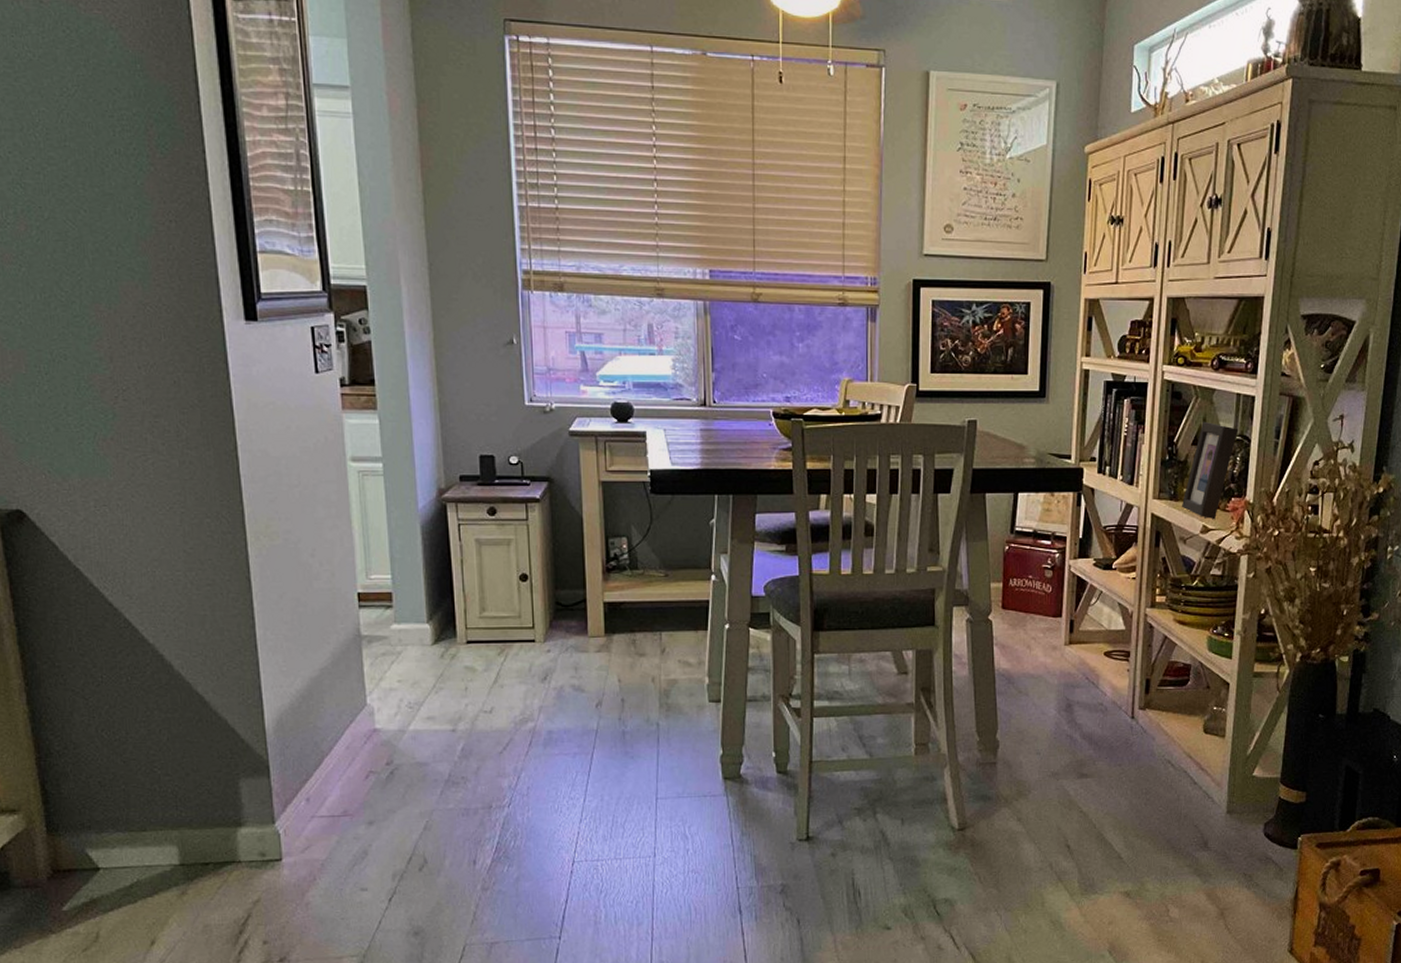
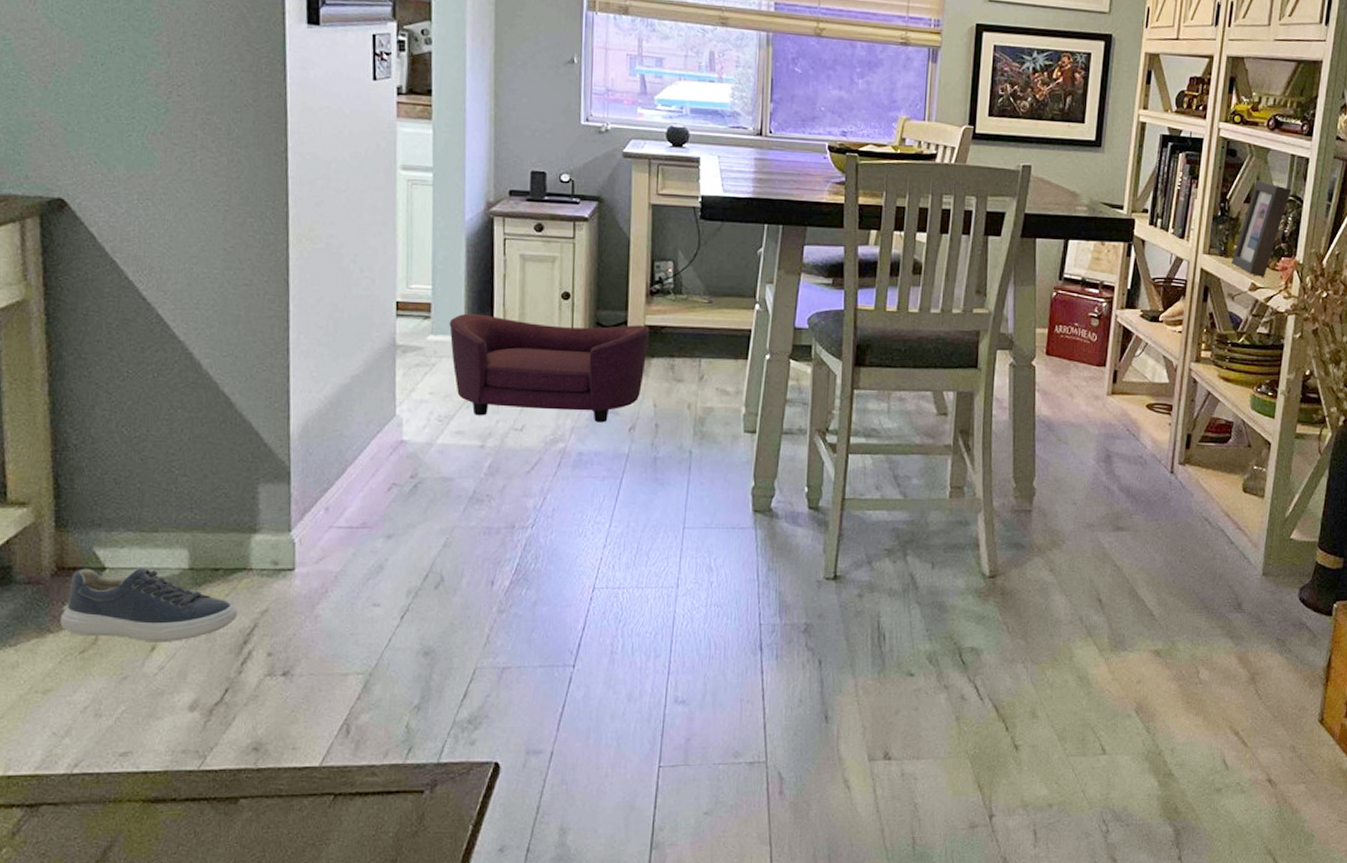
shoe: none [60,866,231,937] -> present [60,568,238,643]
dog bed: none [411,600,610,701] -> present [449,313,650,423]

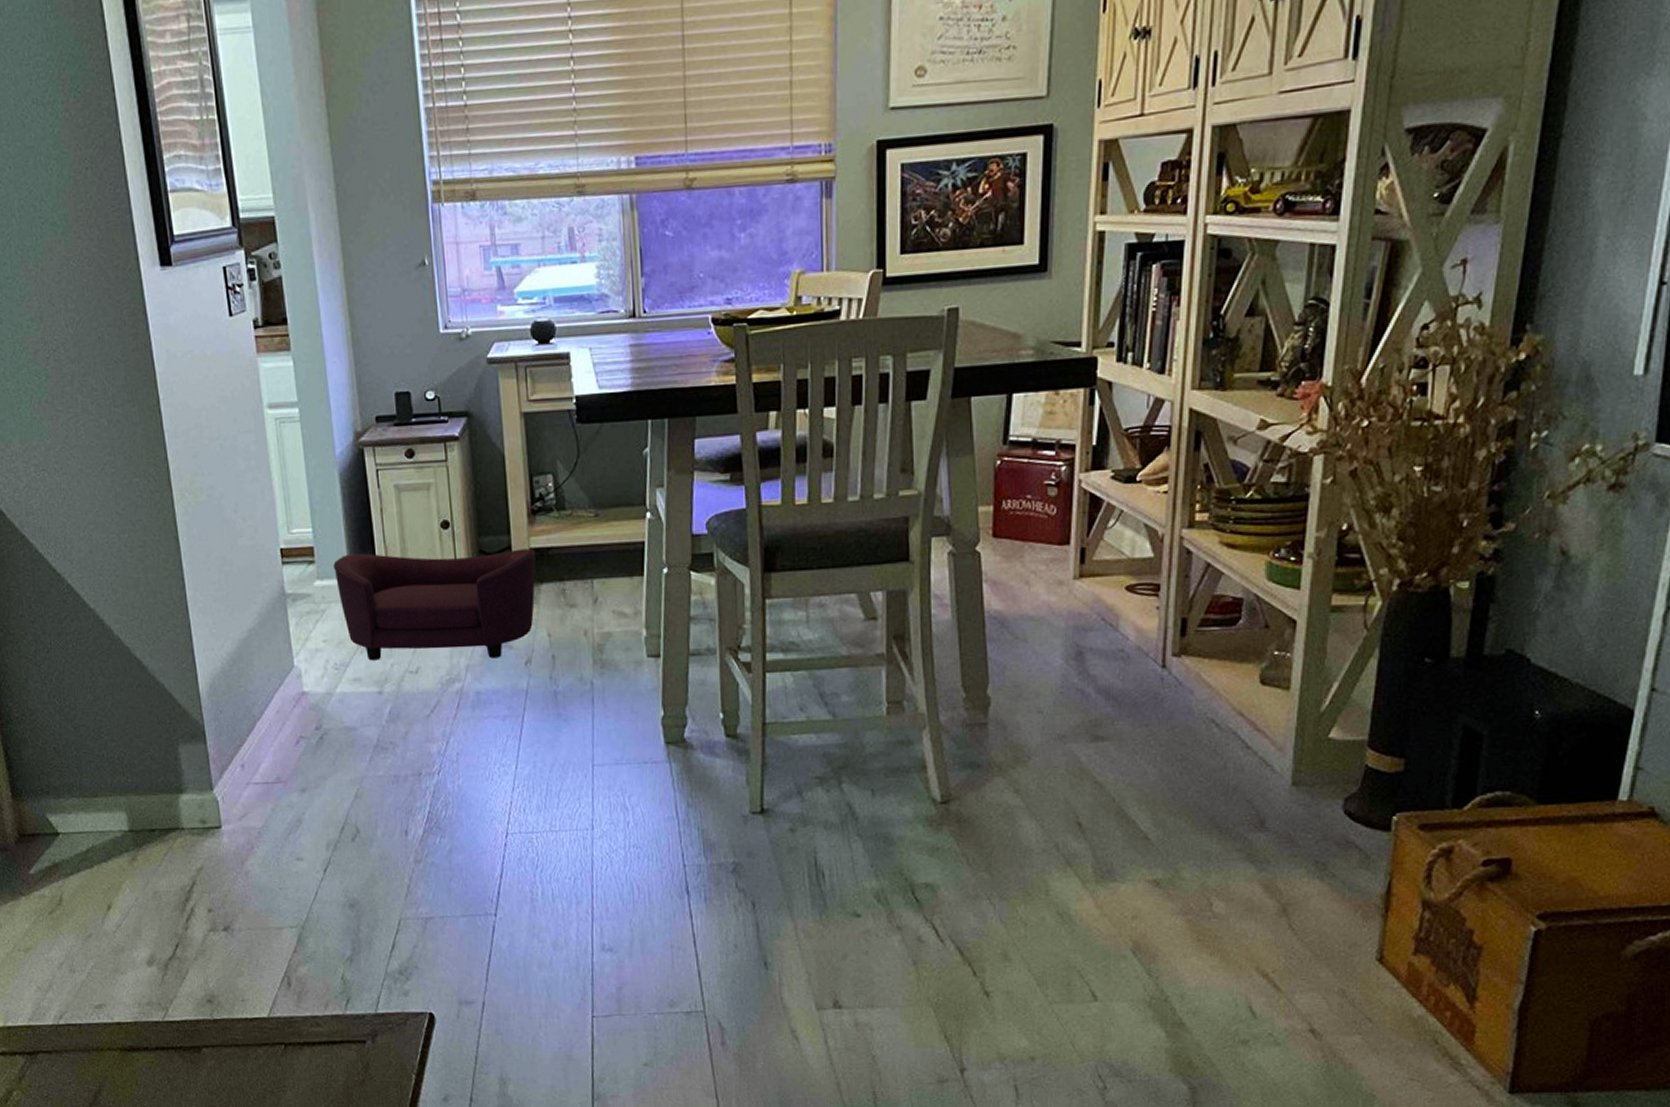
shoe: present [60,568,238,643] -> none [28,832,177,902]
picture frame: present [1230,179,1292,277] -> none [1230,283,1312,410]

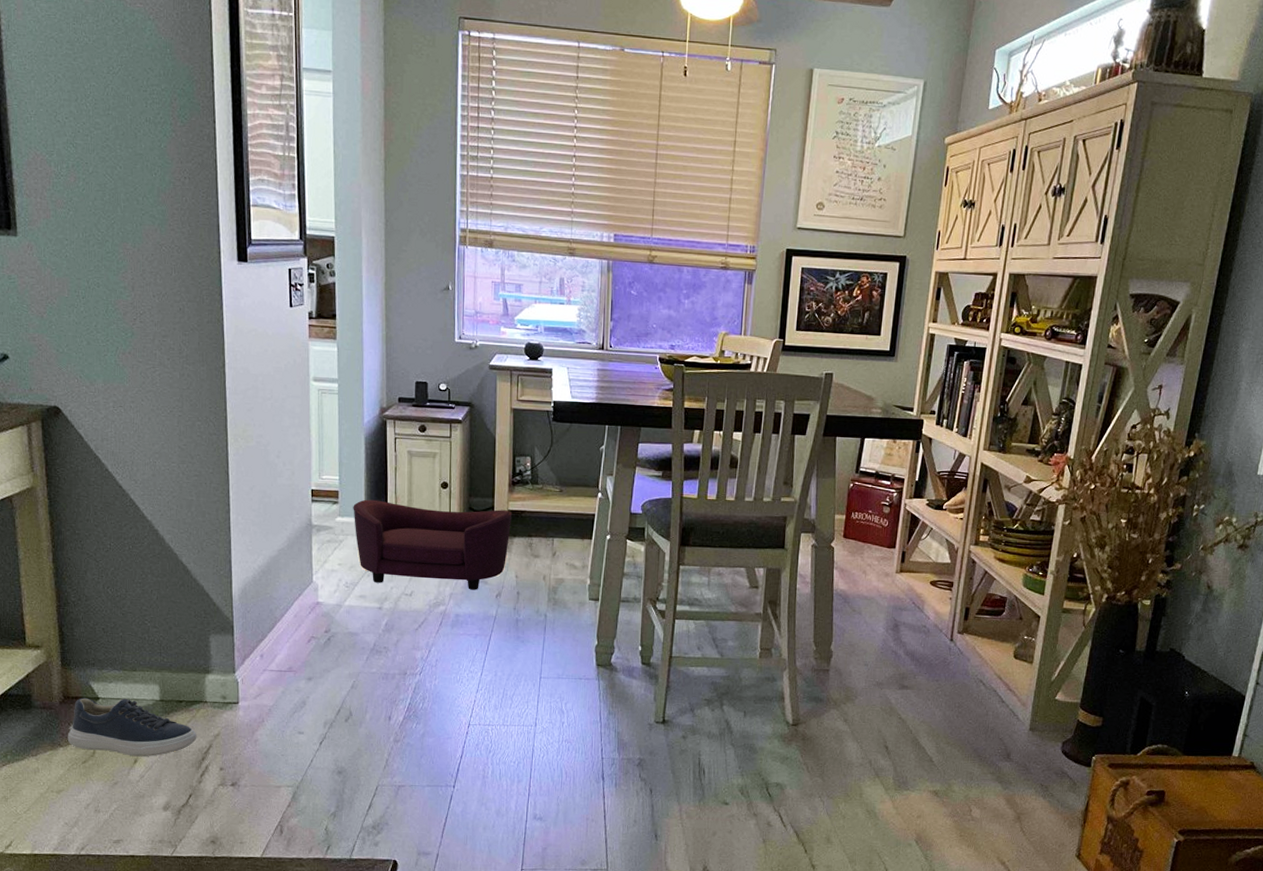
shoe: none [28,832,177,902] -> present [67,698,197,757]

